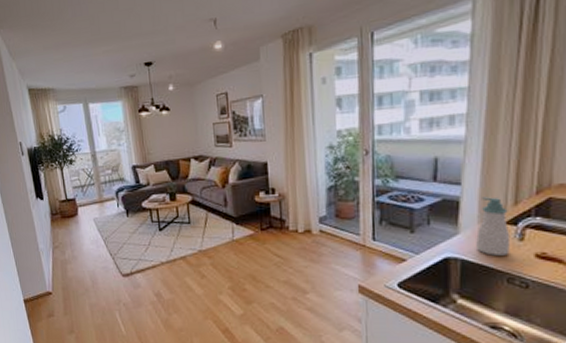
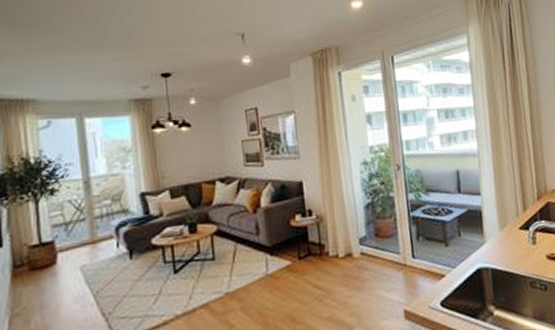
soap bottle: present [476,197,510,256] -> none [498,205,528,262]

